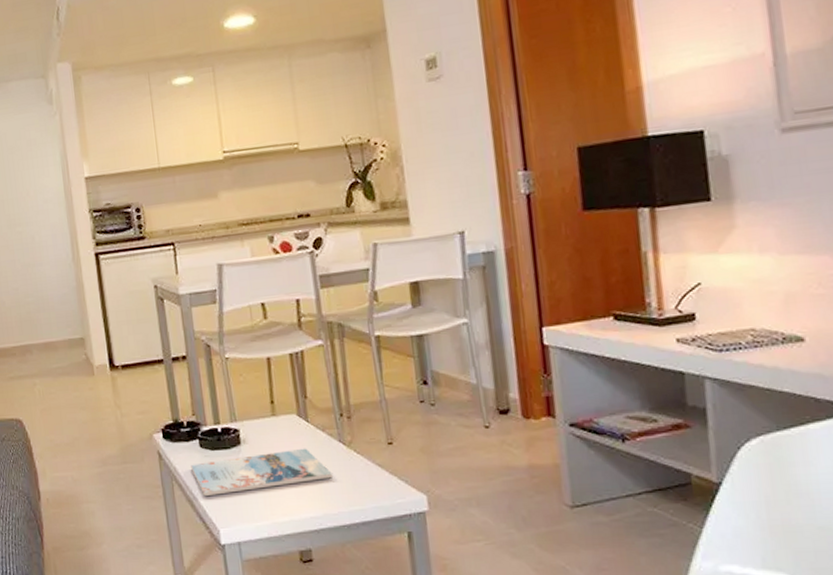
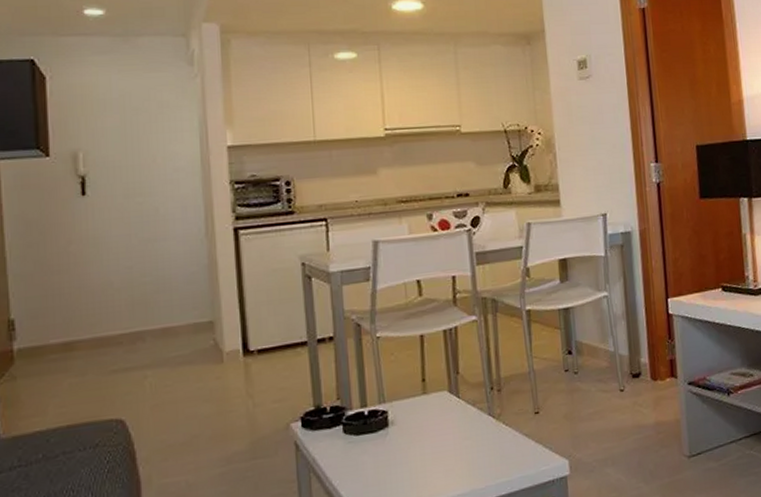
magazine: present [191,448,332,497] -> none [332,424,481,487]

